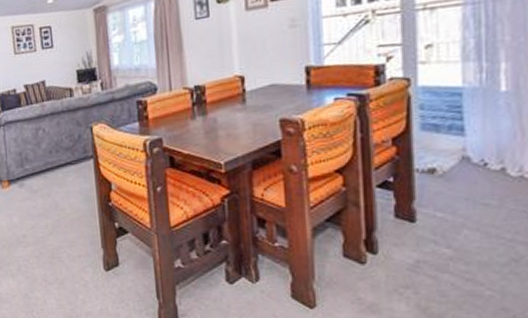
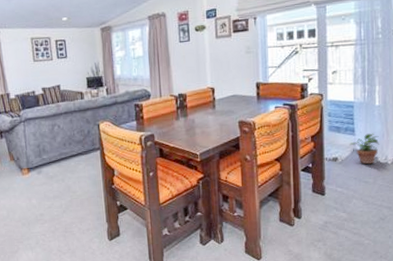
potted plant: none [456,132,510,179] -> present [349,133,380,165]

